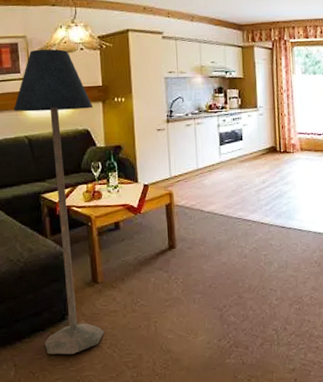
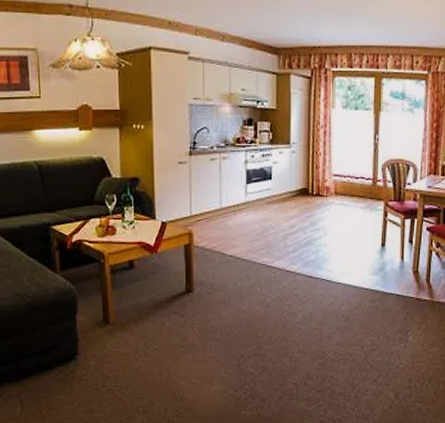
floor lamp: present [14,49,104,355] -> none [22,64,114,396]

